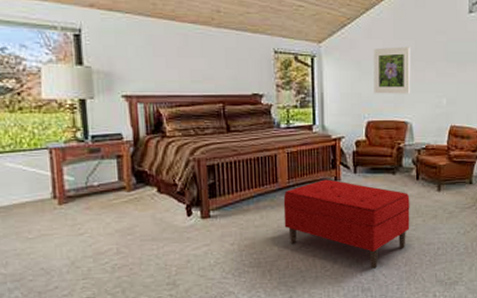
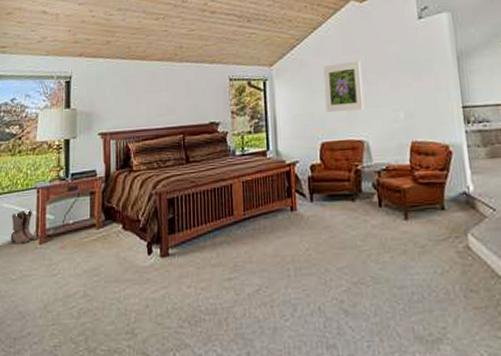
boots: none [18,169,57,204] -> present [10,209,39,244]
bench: present [283,179,410,269] -> none [239,209,377,319]

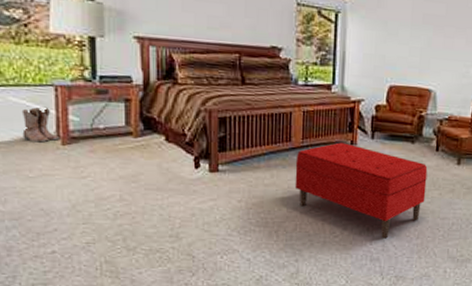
bench: none [239,209,377,319] -> present [294,142,428,239]
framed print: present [323,60,365,113] -> none [398,9,441,61]

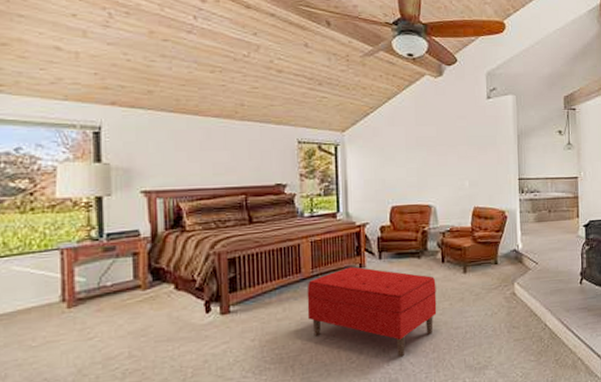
boots: present [21,106,61,143] -> none [25,271,66,310]

